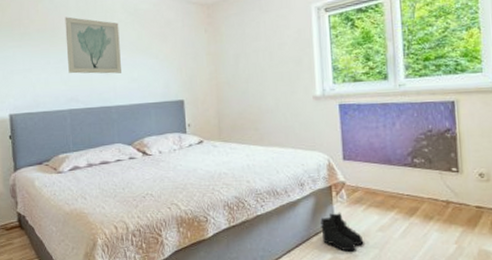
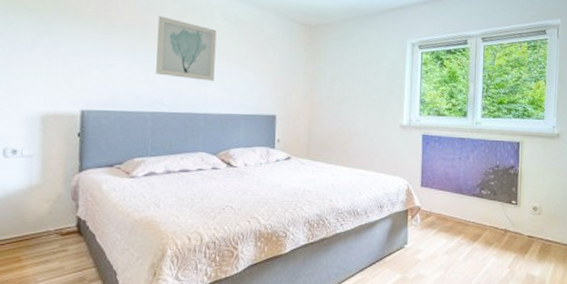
boots: present [320,212,364,252] -> none [394,234,432,272]

